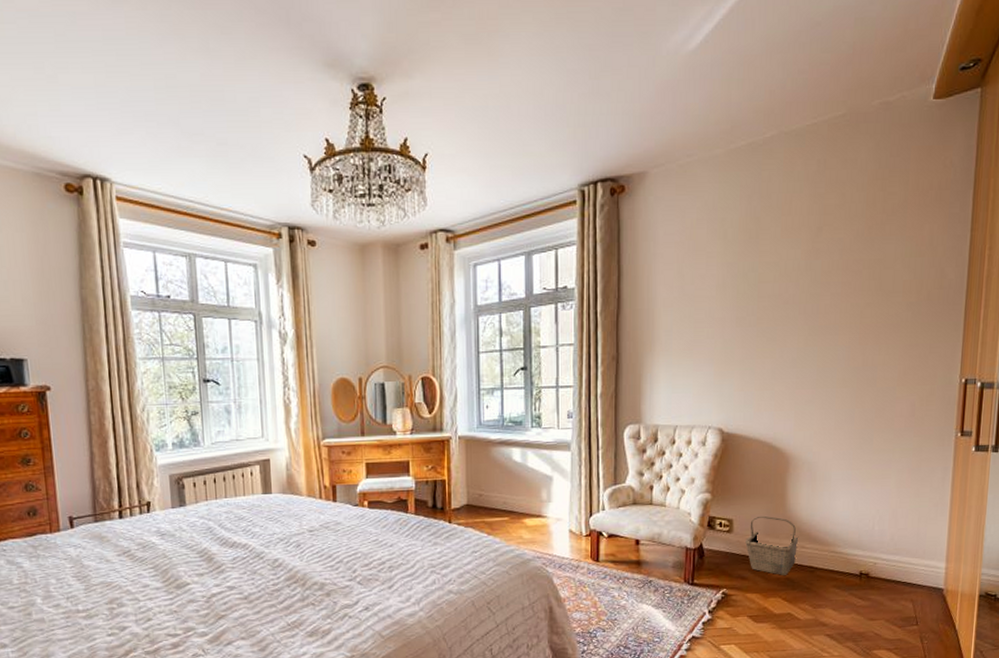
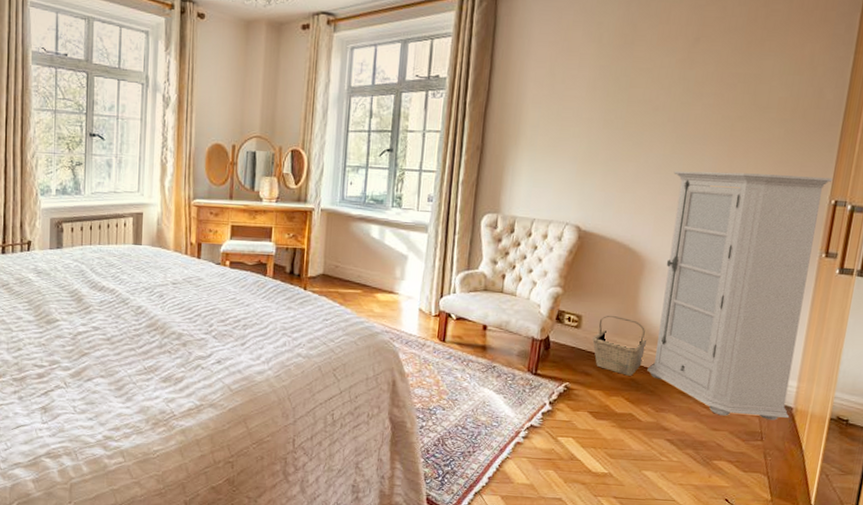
cabinet: none [801,357,961,605] -> present [647,170,833,420]

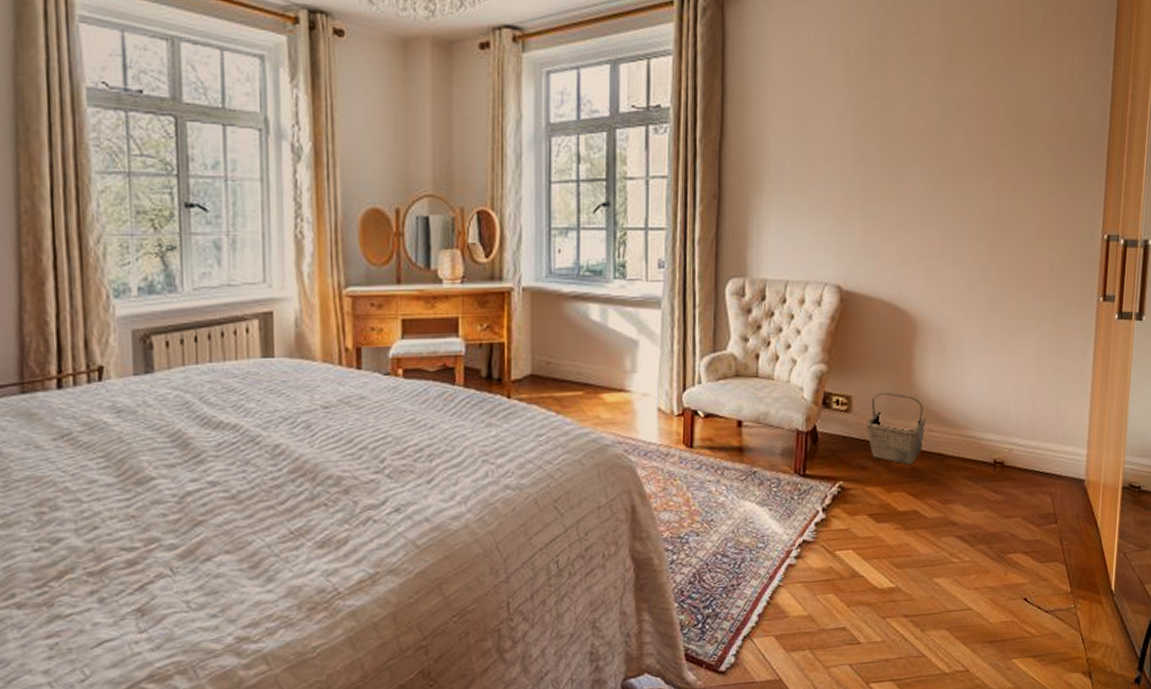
cabinet: present [647,170,833,420] -> none [929,209,1104,499]

